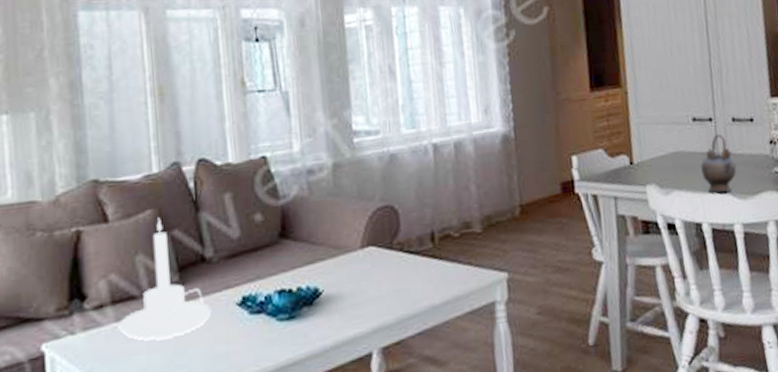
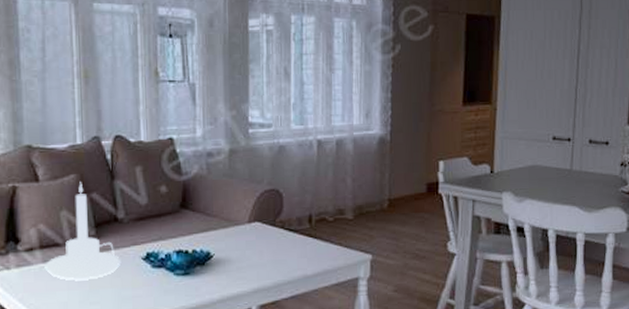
teapot: present [701,134,737,193] -> none [554,153,587,205]

